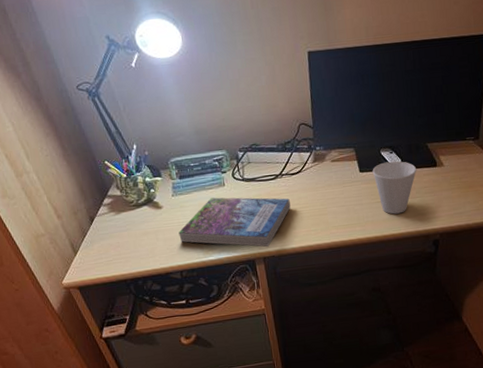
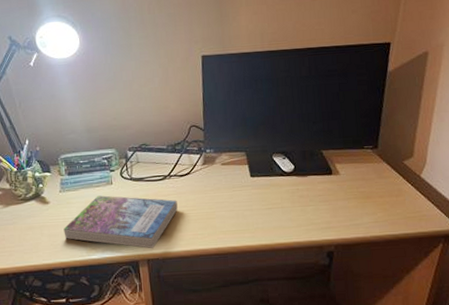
cup: present [372,161,417,215] -> none [263,167,311,222]

